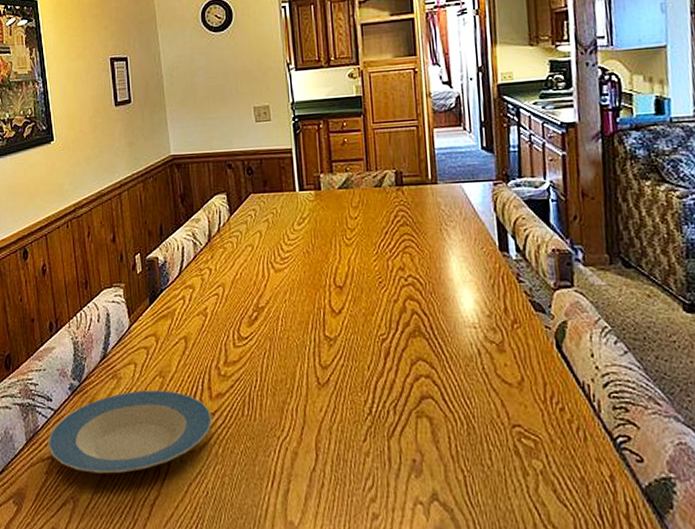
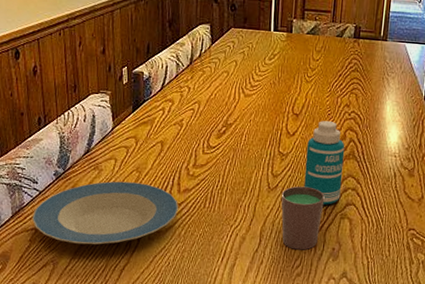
cup: none [335,378,392,465] -> present [281,186,325,250]
bottle: none [358,291,412,400] -> present [304,121,345,205]

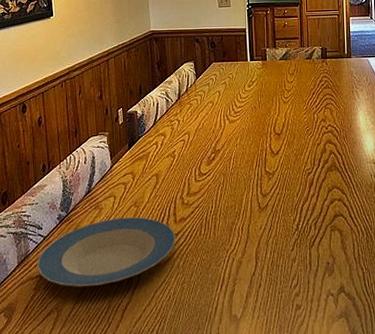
cup: present [281,186,325,250] -> none [272,202,314,268]
bottle: present [304,121,345,205] -> none [291,137,328,219]

